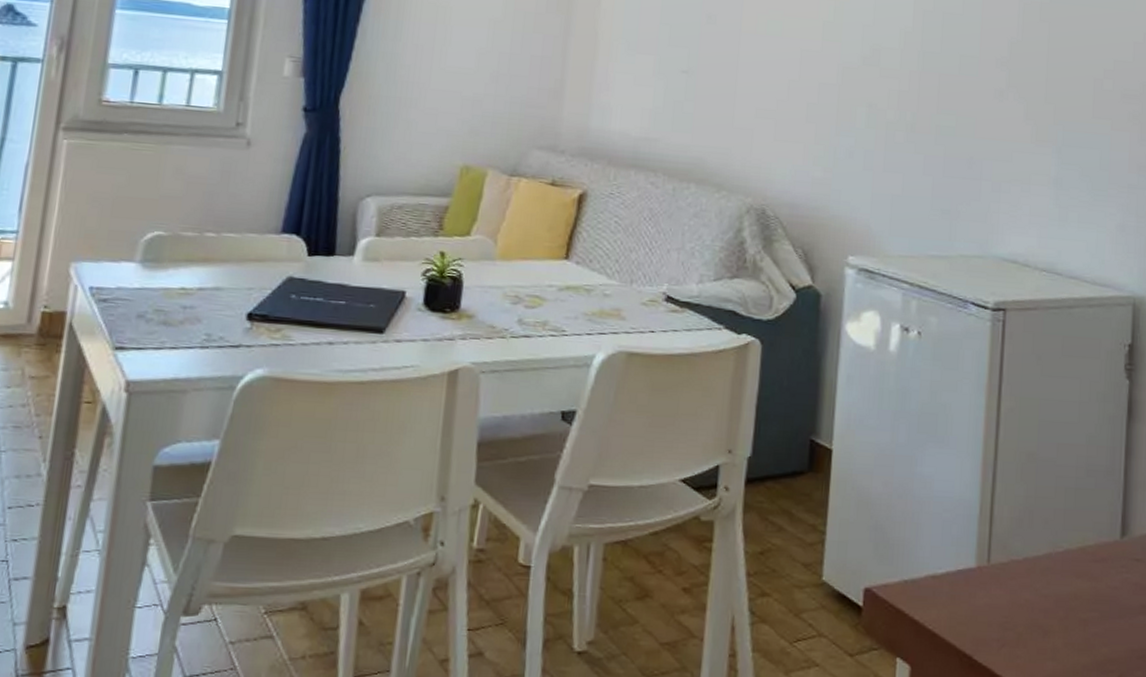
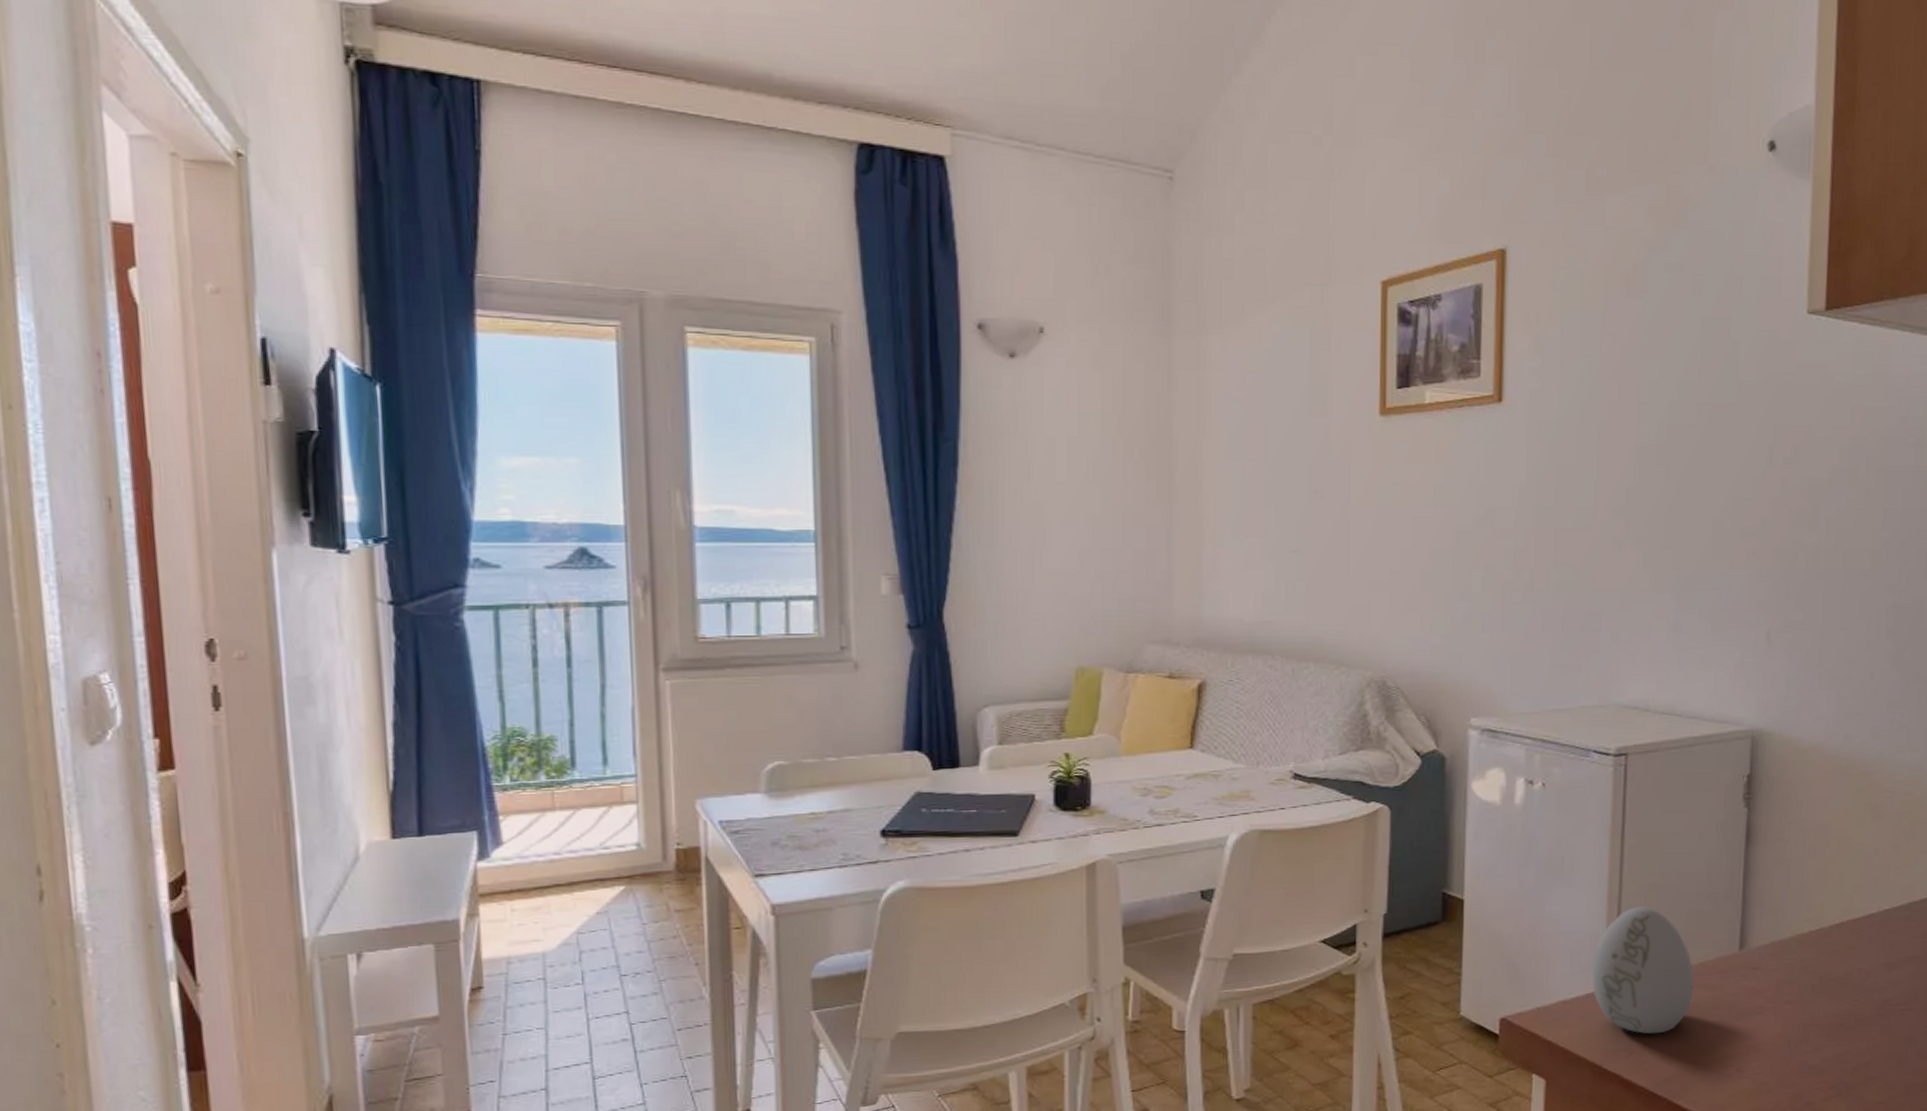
decorative egg: none [962,477,1073,625] -> present [1590,906,1694,1034]

